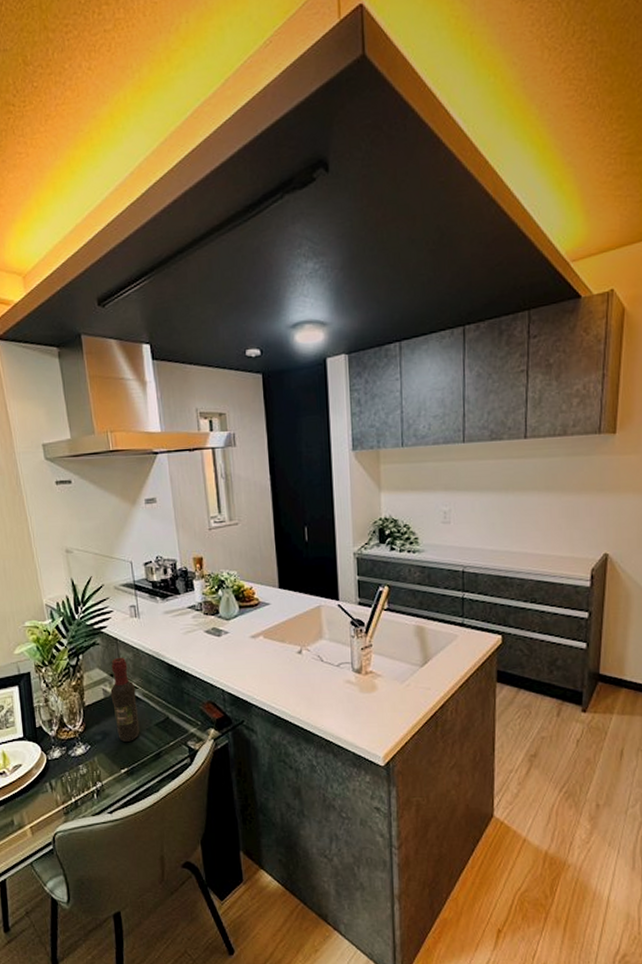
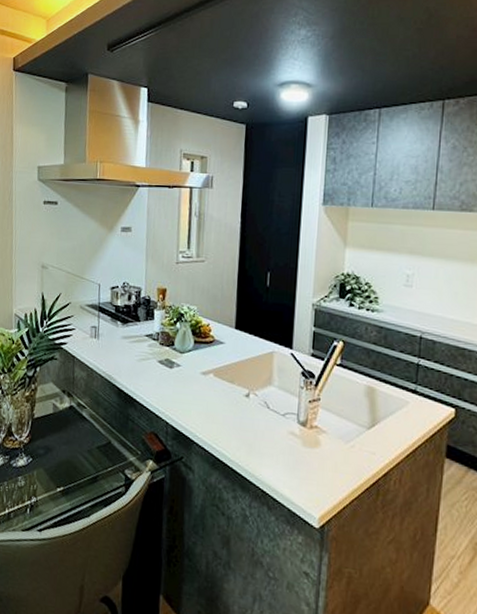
wine bottle: present [110,657,140,742] -> none [59,374,84,461]

